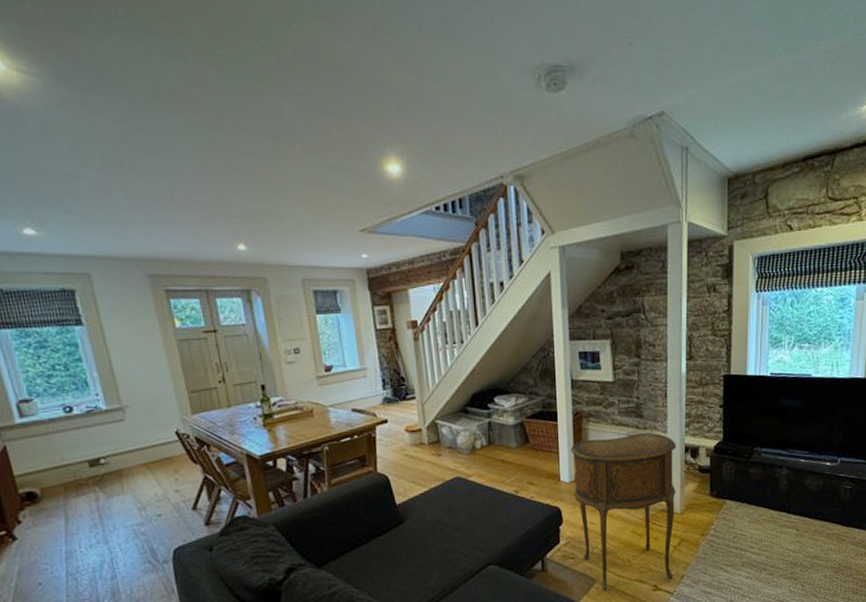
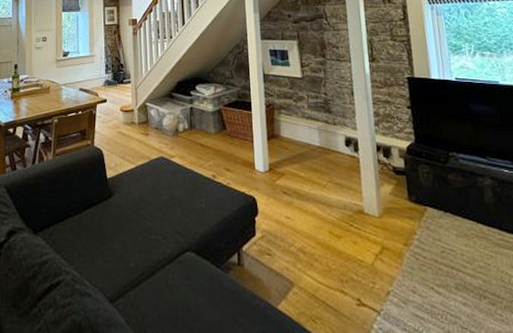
side table: present [570,432,676,591] -> none [264,128,378,298]

